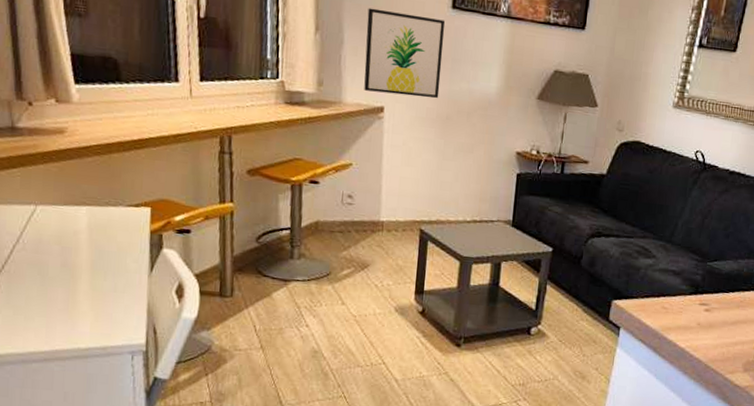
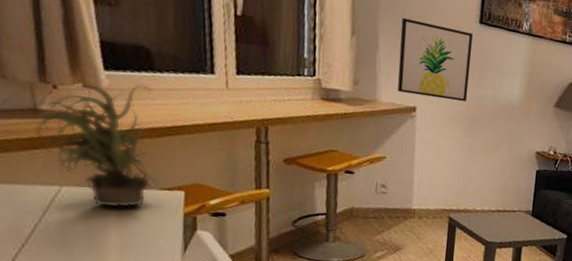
potted plant: none [14,97,128,227] -> present [36,83,160,208]

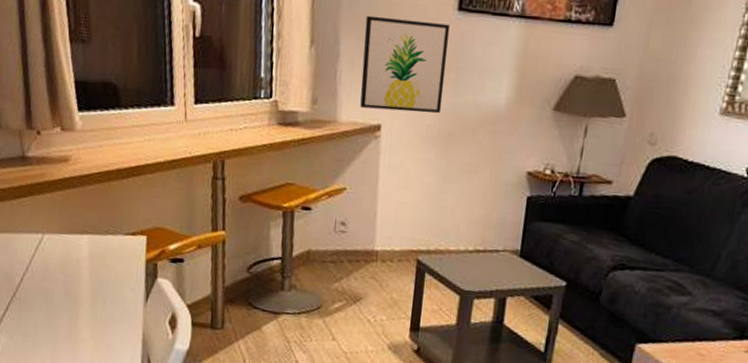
potted plant: present [36,83,160,208] -> none [24,123,126,255]

